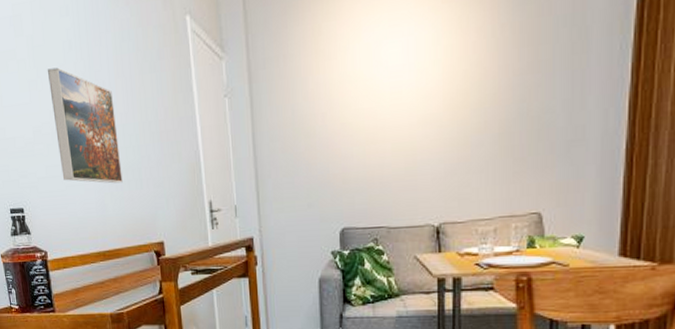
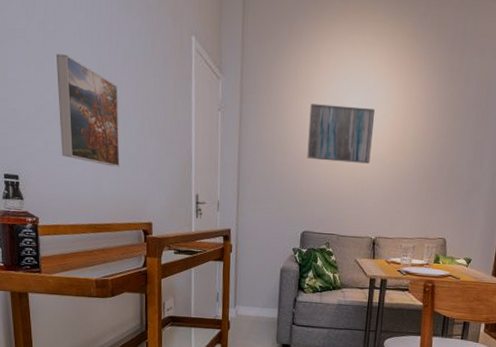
wall art: none [335,57,422,137] -> present [307,104,376,164]

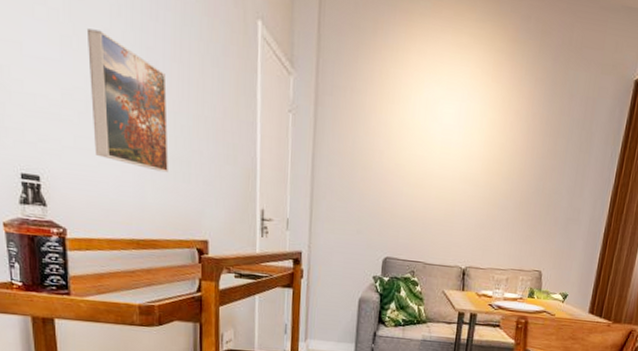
wall art: present [307,104,376,164] -> none [391,111,470,184]

